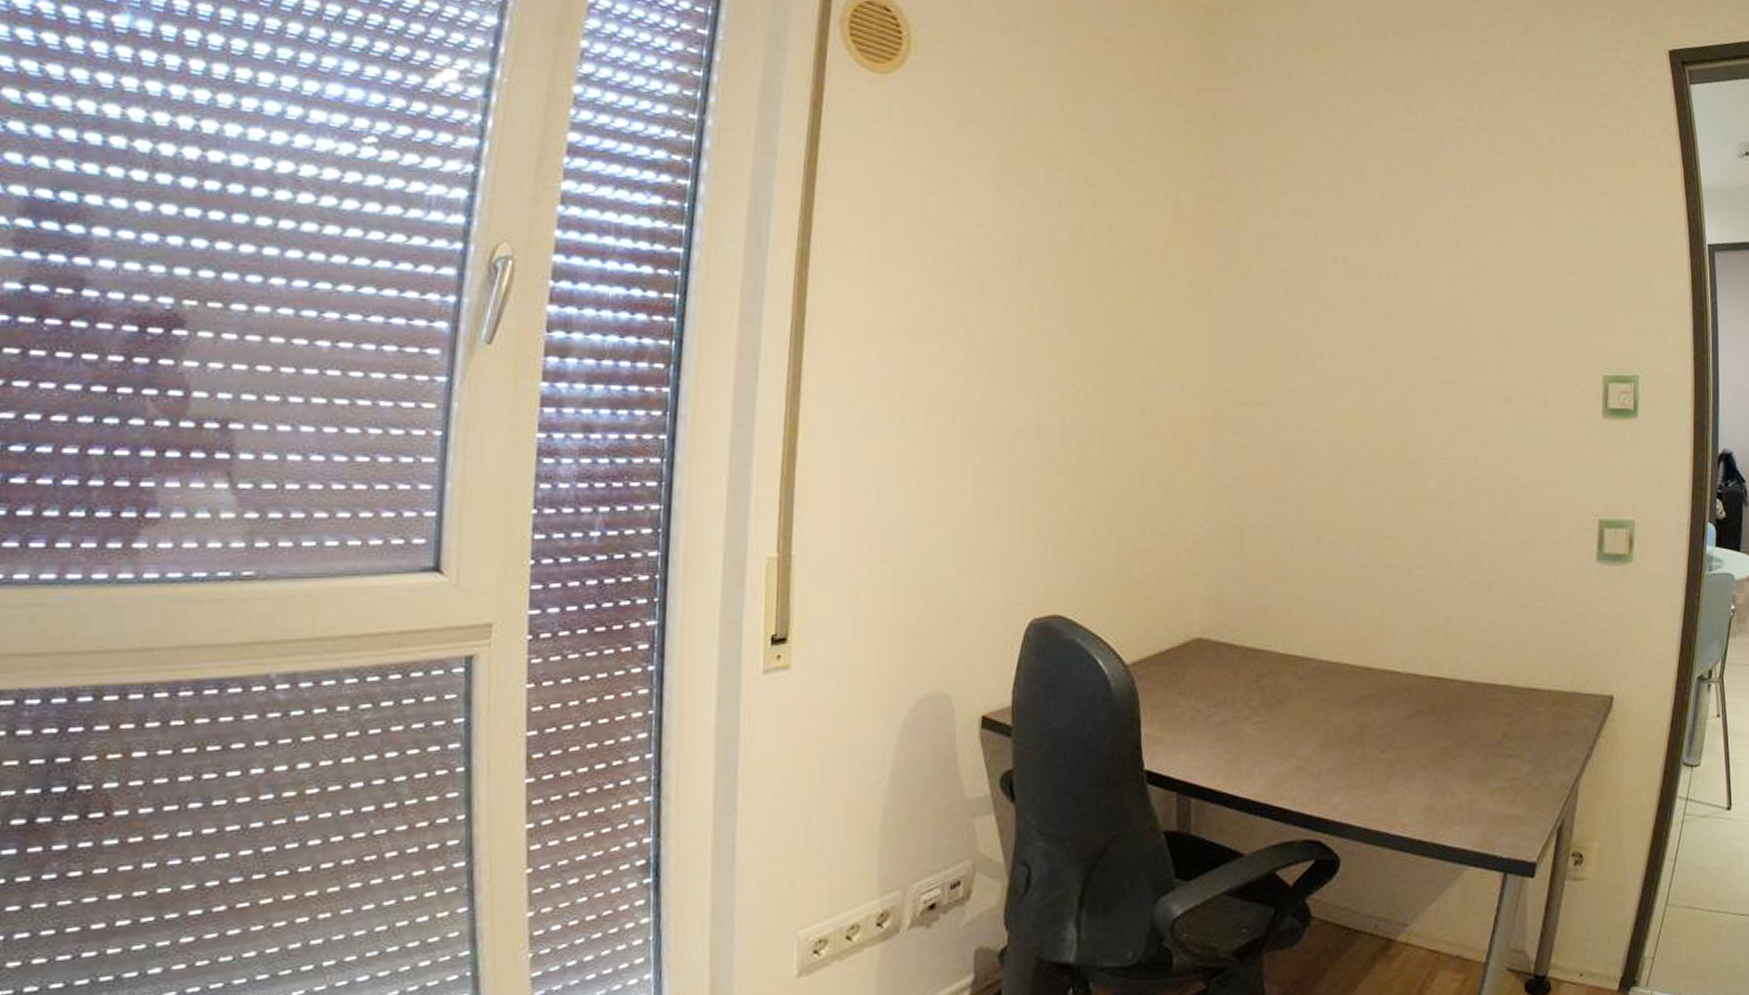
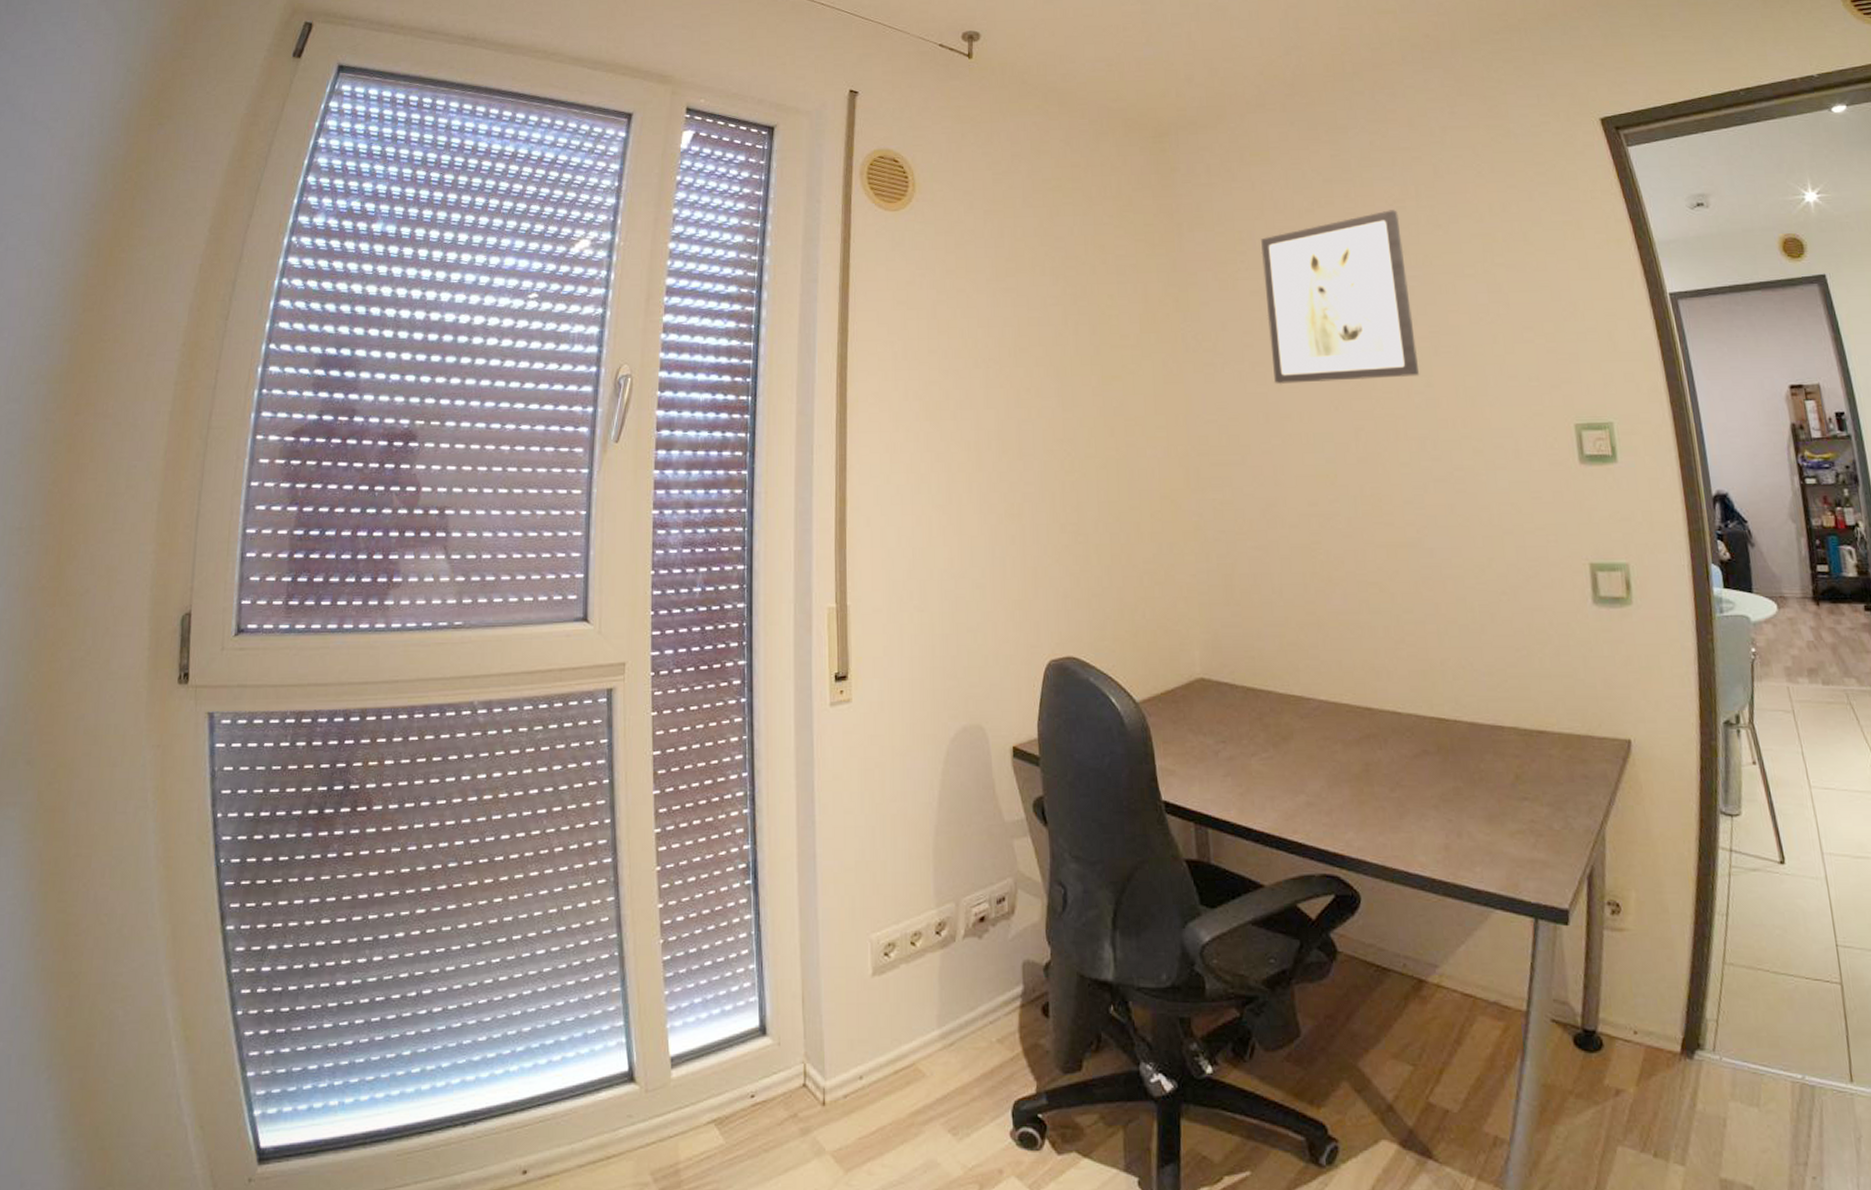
wall art: none [1308,129,1460,318] -> present [1261,210,1420,385]

